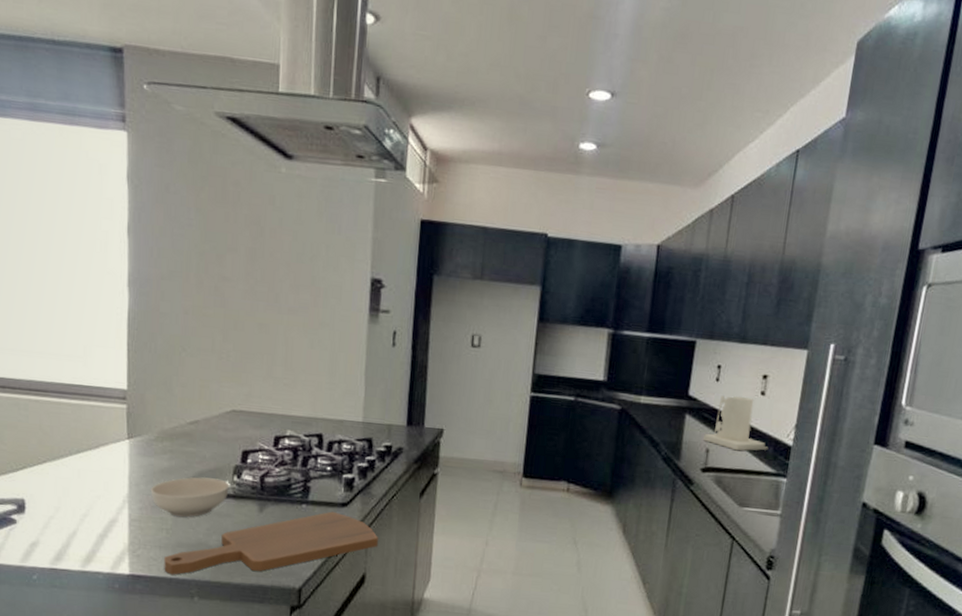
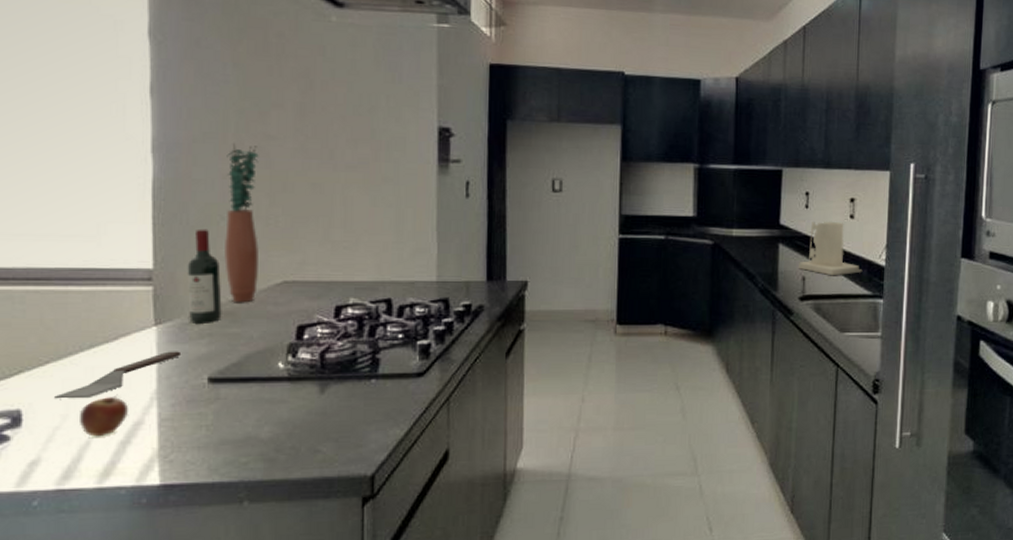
spatula: none [50,462,148,495] -> present [54,351,182,399]
fruit: none [68,493,107,529] -> present [78,392,129,437]
bowl: present [150,477,229,518] -> none [185,361,283,410]
wine bottle: none [153,357,182,441] -> present [186,229,222,323]
cutting board: present [164,511,379,575] -> none [204,383,462,479]
vase: none [184,282,215,426] -> present [224,143,259,303]

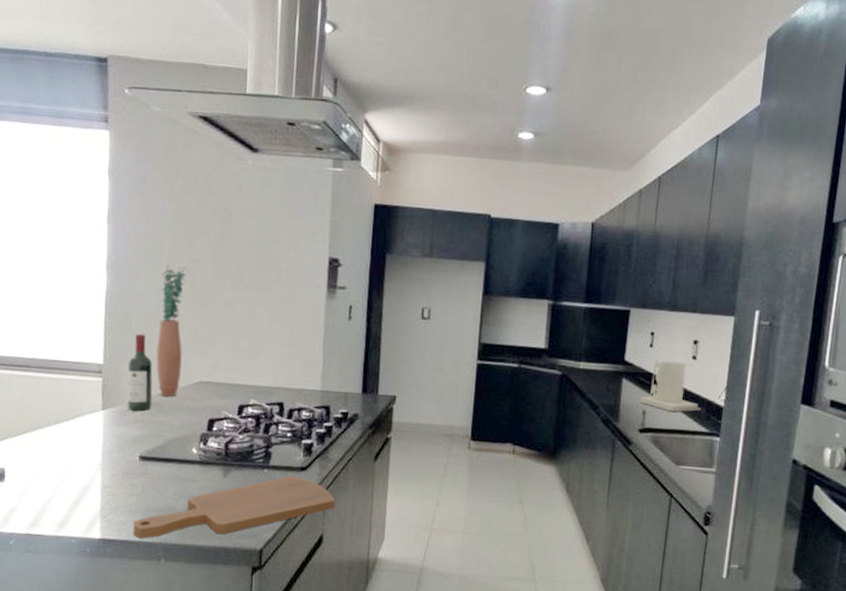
spatula: present [54,351,182,399] -> none [28,431,121,464]
fruit: present [78,392,129,437] -> none [44,461,81,495]
cutting board: none [204,383,462,479] -> present [133,475,336,539]

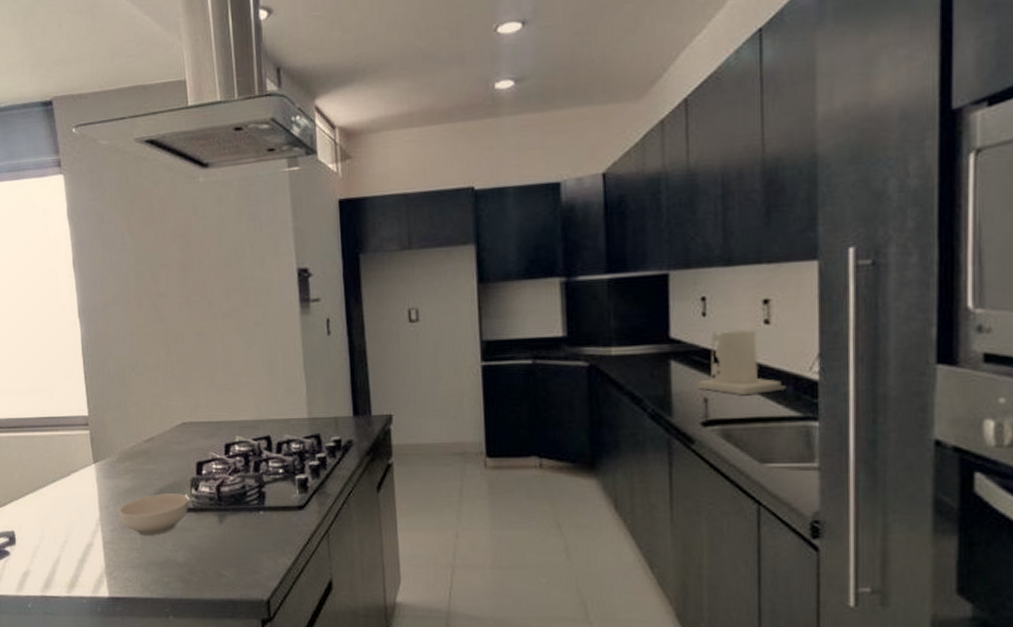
bowl: none [122,444,196,483] -> present [118,493,189,536]
wine bottle: present [127,333,153,411] -> none [111,379,140,461]
cutting board: present [133,475,336,539] -> none [138,516,341,595]
vase: present [155,264,186,397] -> none [131,303,164,443]

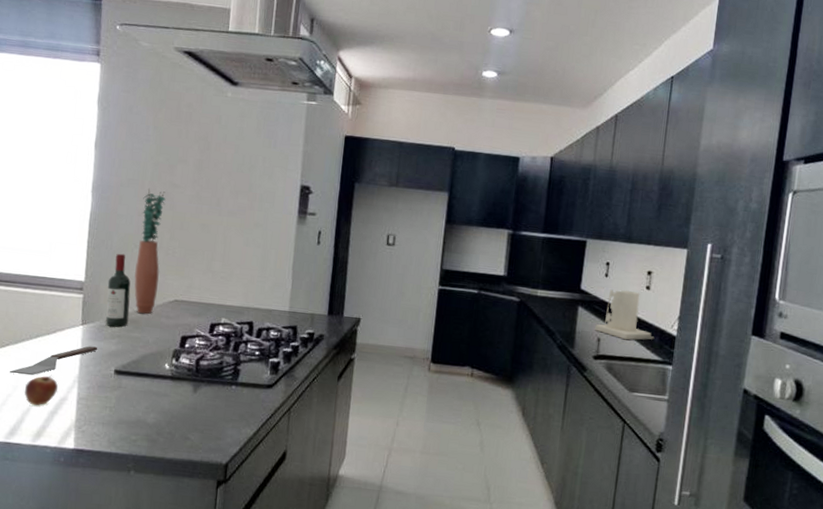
spatula: none [34,485,114,524] -> present [10,346,98,375]
fruit: none [50,519,83,555] -> present [24,373,59,406]
wine bottle: none [111,379,140,461] -> present [105,253,131,327]
bowl: present [118,493,189,536] -> none [98,360,168,397]
vase: none [131,303,164,443] -> present [133,189,166,314]

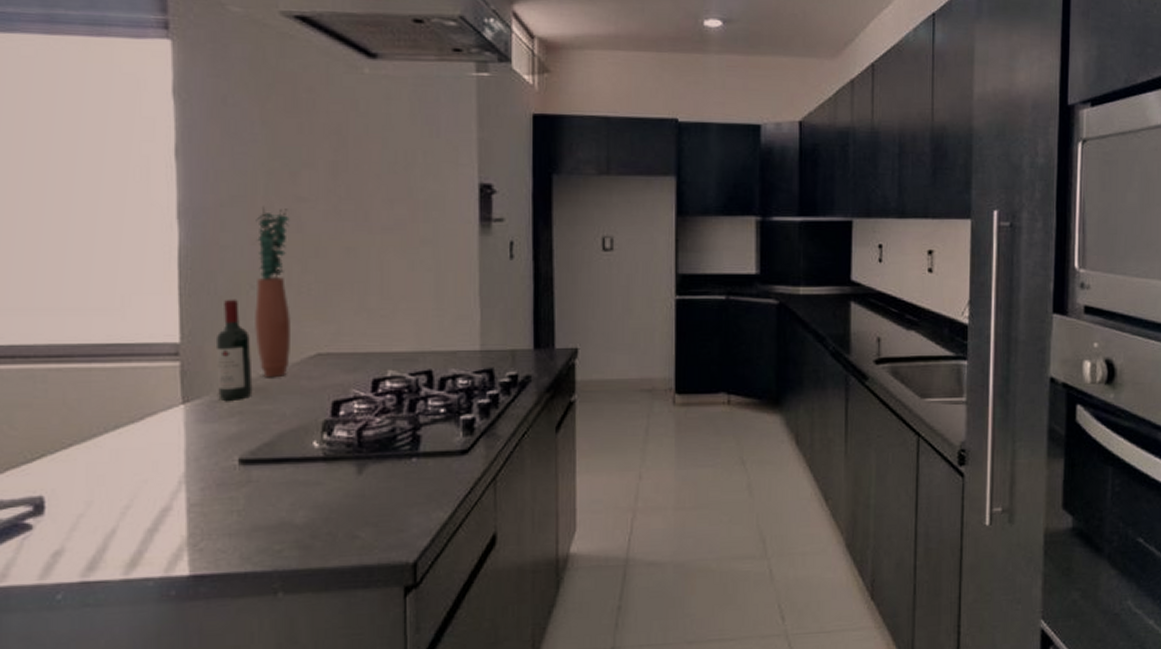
spatula: present [10,346,98,375] -> none [78,431,211,485]
fruit: present [24,373,59,406] -> none [103,476,157,525]
paper towel roll: present [595,289,655,340] -> none [873,275,944,336]

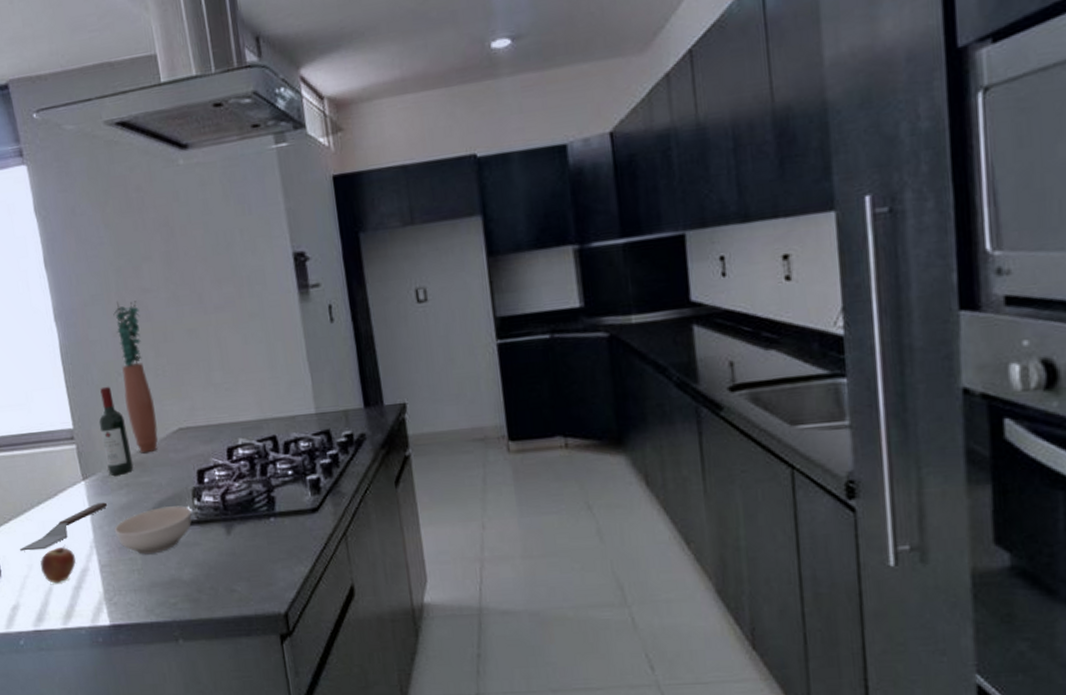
spatula: none [78,431,211,485] -> present [20,502,108,552]
fruit: none [103,476,157,525] -> present [40,543,77,584]
bowl: none [214,439,318,494] -> present [114,505,192,555]

